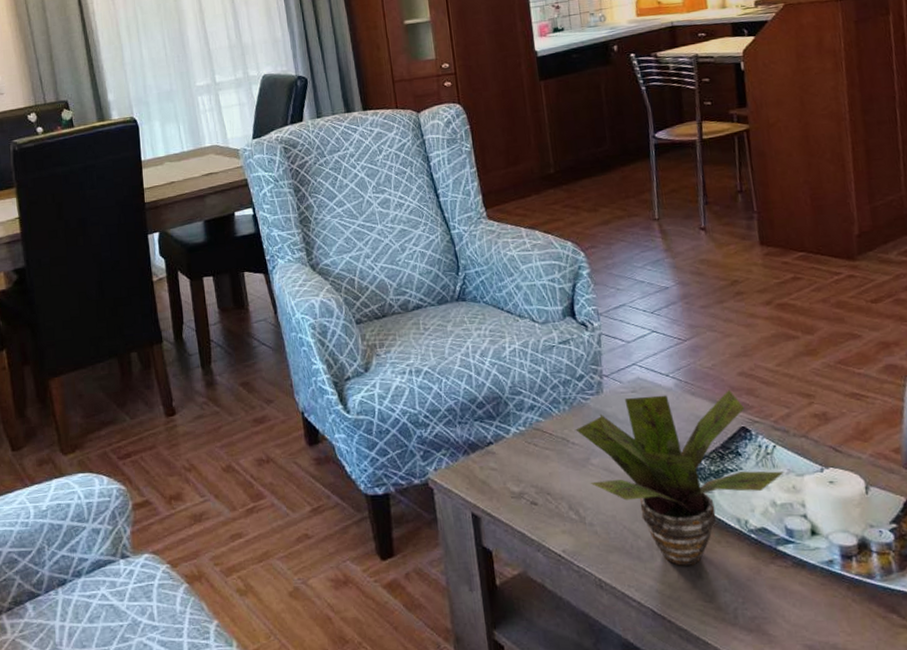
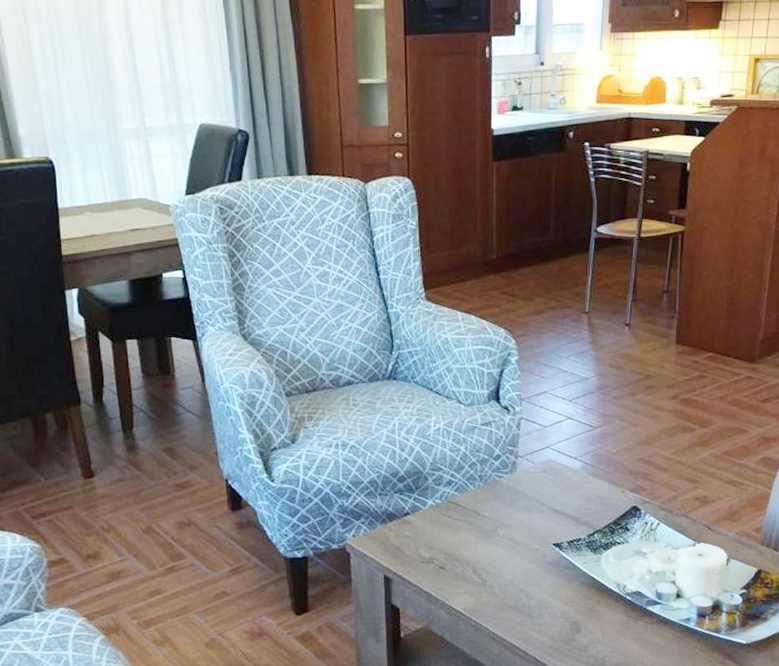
potted plant: present [575,389,784,566] -> none [487,473,663,622]

